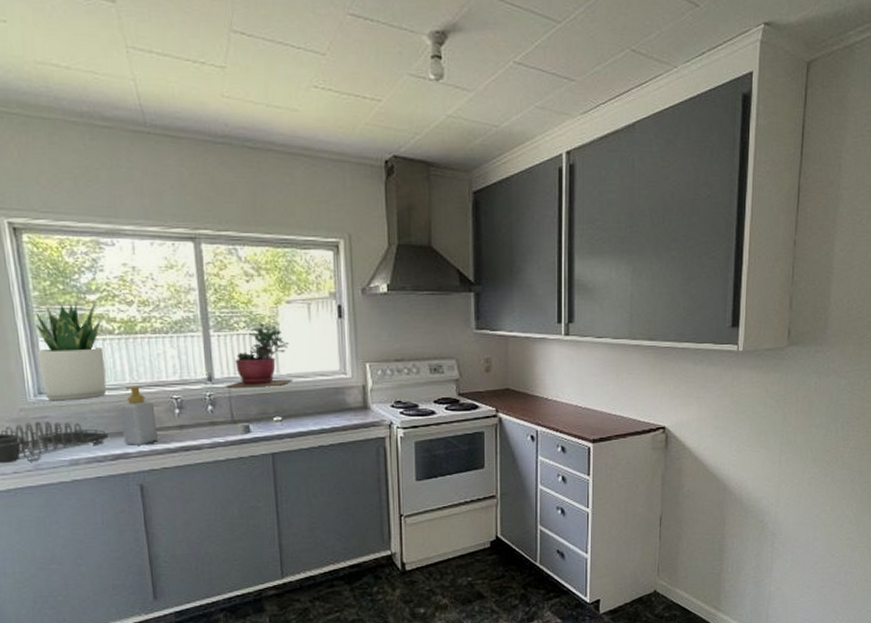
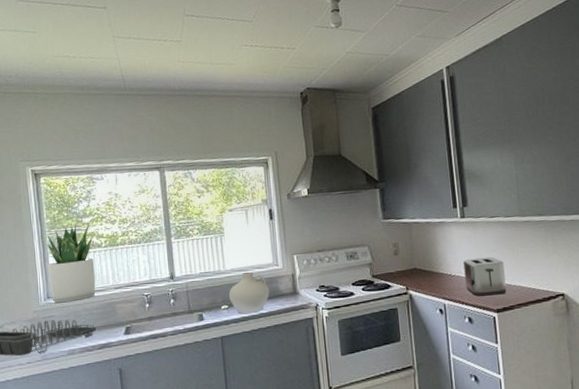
soap bottle: present [119,385,158,445] -> none [105,286,133,336]
succulent plant: present [225,323,294,388] -> none [184,229,237,284]
ceramic jug: none [283,378,334,429] -> present [229,272,270,315]
toaster: none [562,381,606,424] -> present [463,257,507,297]

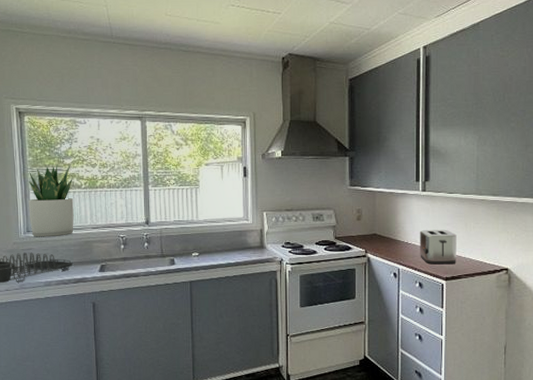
ceramic jug: present [229,272,270,315] -> none [200,223,238,263]

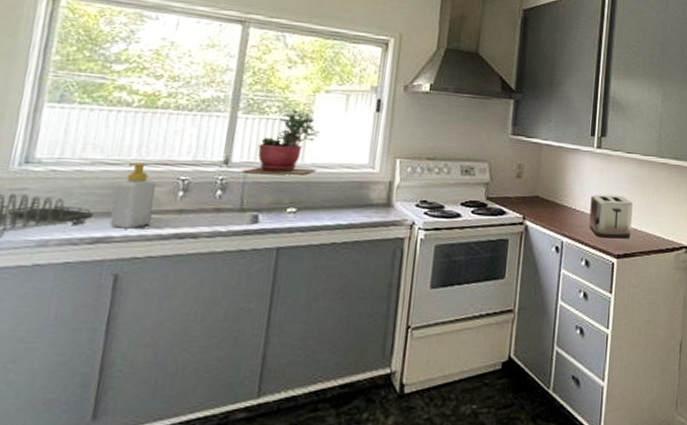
planter: present [28,163,74,237] -> none [32,70,122,173]
soap bottle: none [82,227,107,272] -> present [109,162,156,229]
succulent plant: none [158,181,209,230] -> present [241,110,320,175]

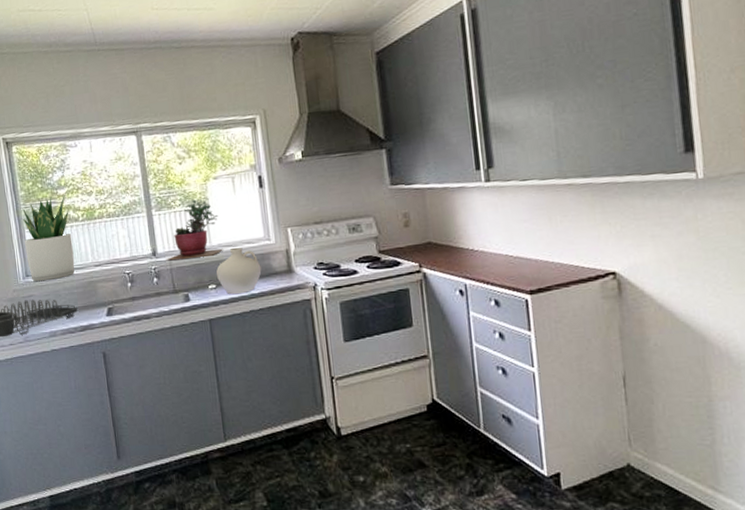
planter: none [32,70,122,173] -> present [22,194,75,282]
soap bottle: present [109,162,156,229] -> none [85,264,115,317]
ceramic jug: none [300,170,357,223] -> present [216,247,262,295]
toaster: present [589,194,633,239] -> none [488,228,542,276]

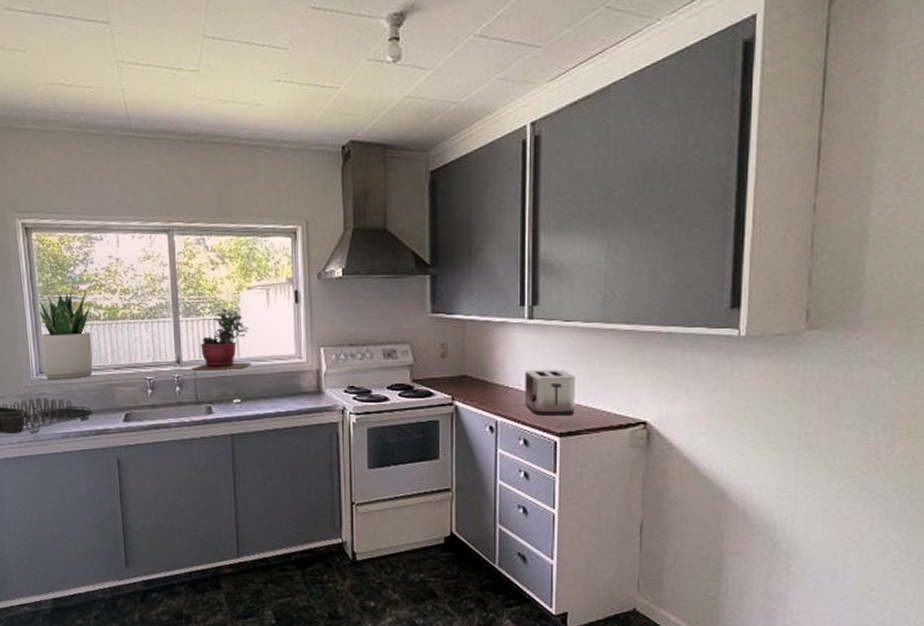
ceramic jug: present [216,247,262,295] -> none [243,362,290,411]
toaster: none [488,228,542,276] -> present [525,369,575,416]

